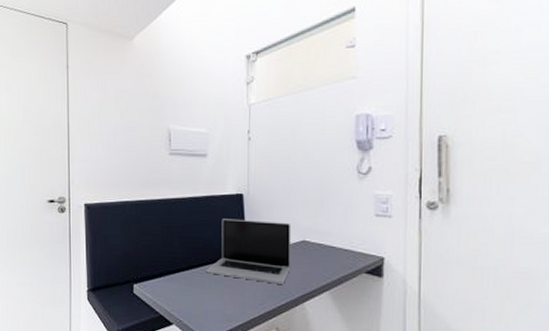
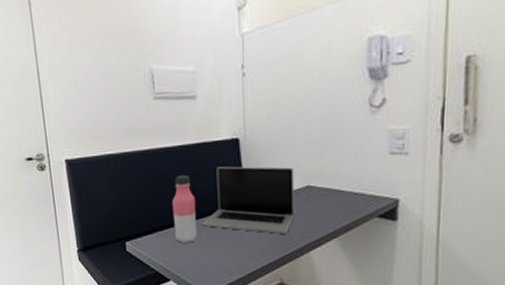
water bottle: none [179,223,202,289] -> present [172,174,198,243]

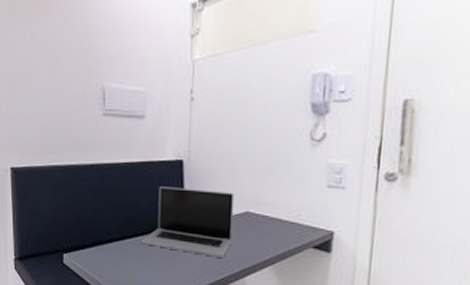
water bottle: present [172,174,198,243] -> none [112,191,137,260]

